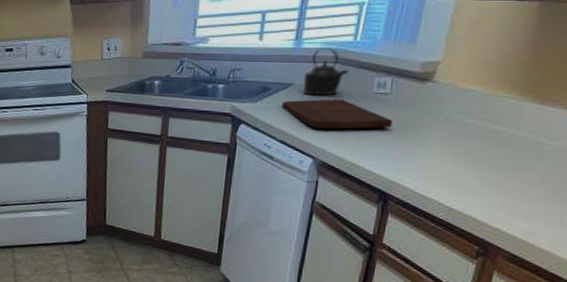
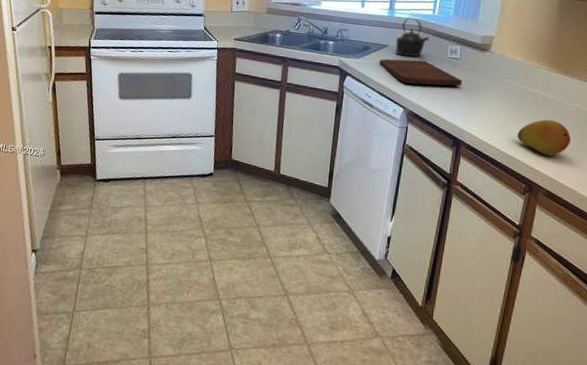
fruit: none [468,164,549,209] -> present [517,119,571,156]

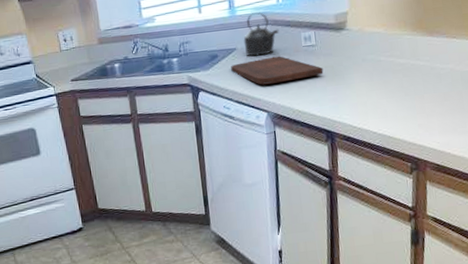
fruit: present [517,119,571,156] -> none [392,88,450,127]

